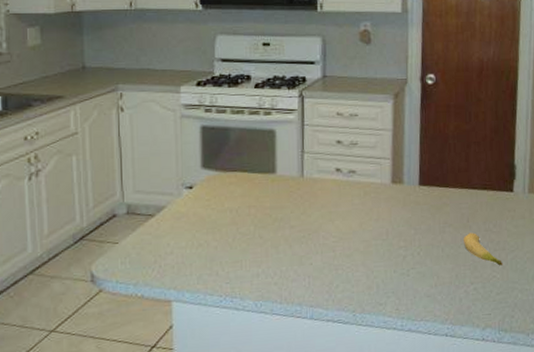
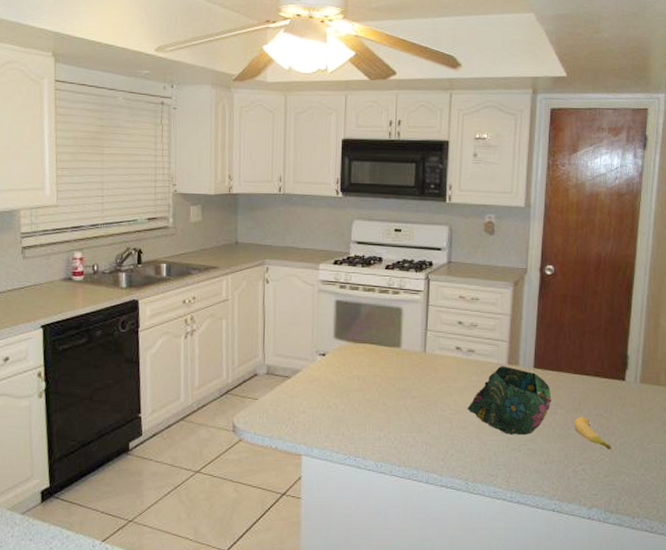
decorative bowl: none [350,185,439,259] -> present [466,366,552,435]

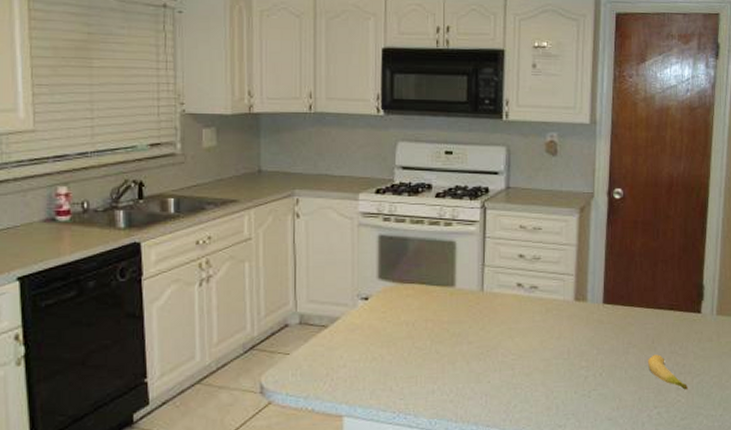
decorative bowl: present [466,366,552,435] -> none [530,303,623,379]

